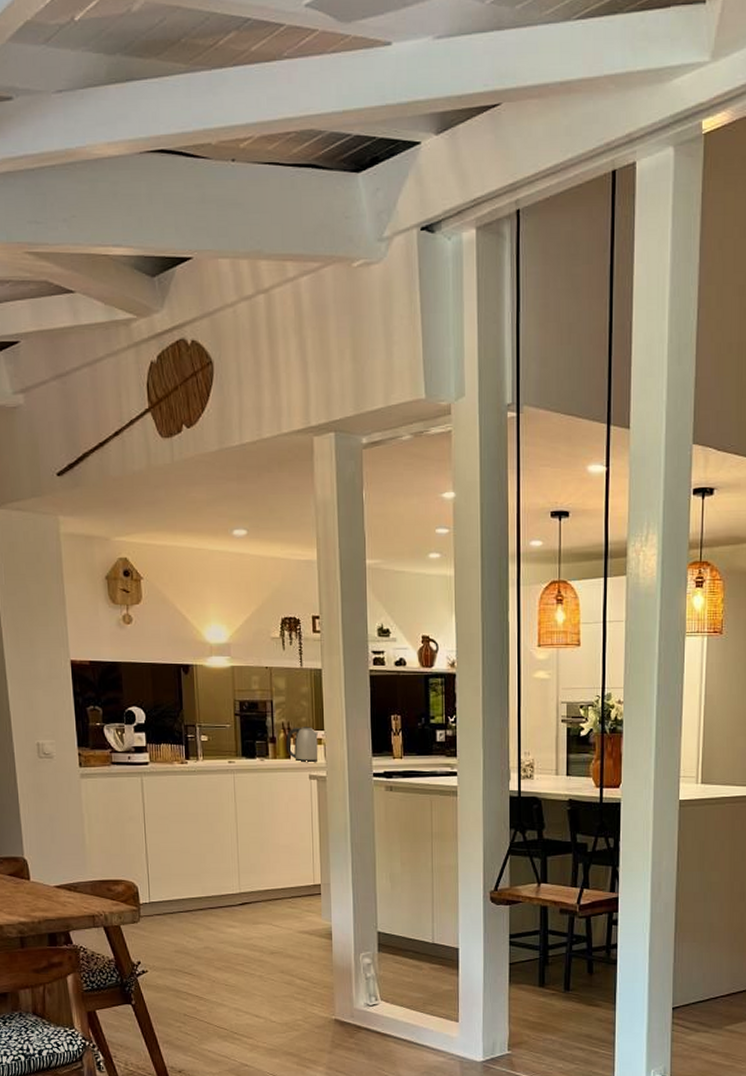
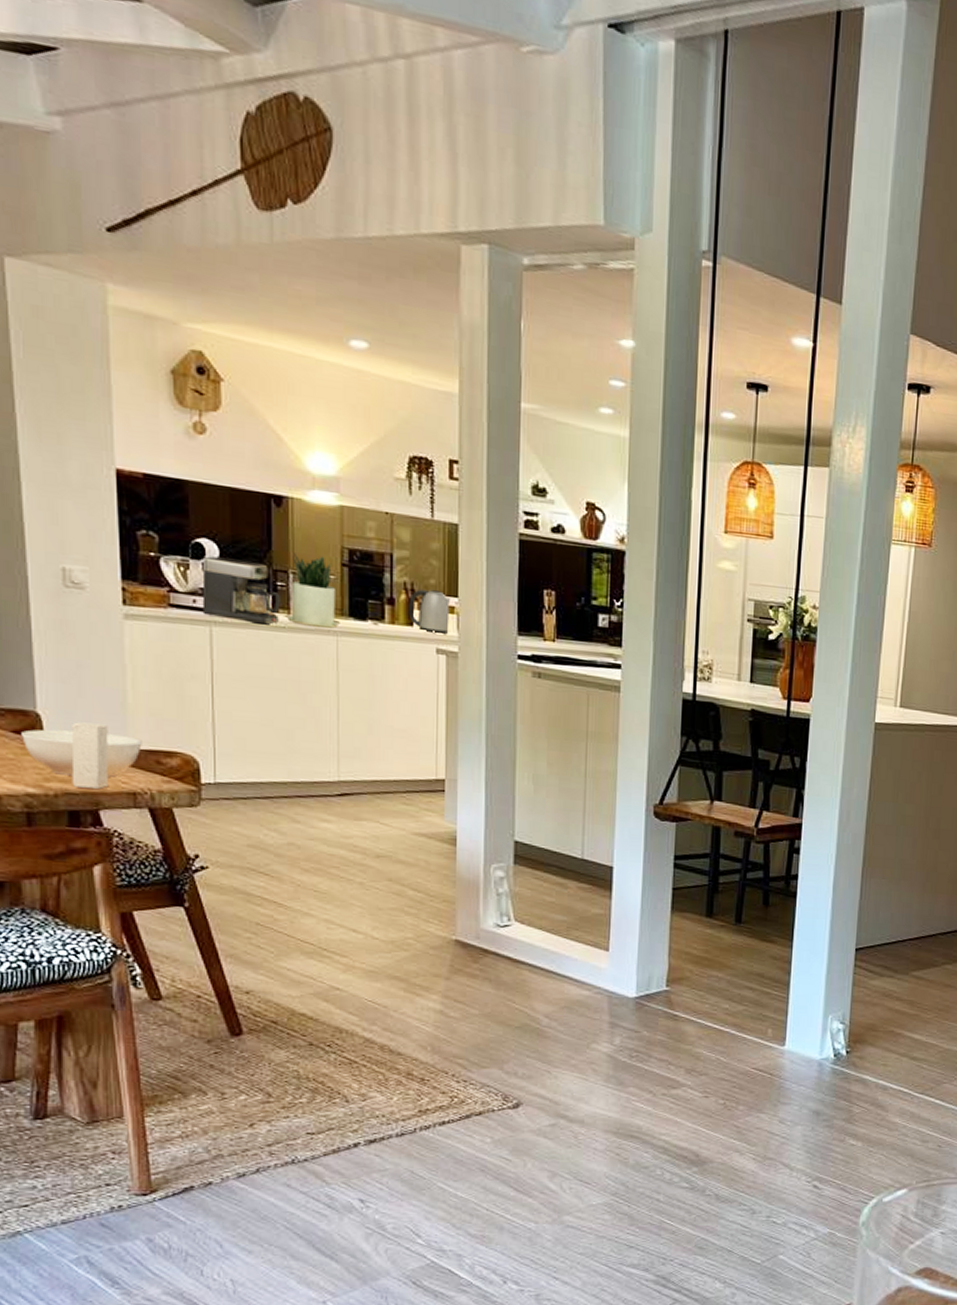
bowl: none [14,870,97,906] -> present [22,729,142,777]
candle: none [48,863,76,914] -> present [71,722,109,789]
coffee maker: none [134,719,191,771] -> present [202,556,280,625]
planter: none [196,709,235,769] -> present [287,552,340,629]

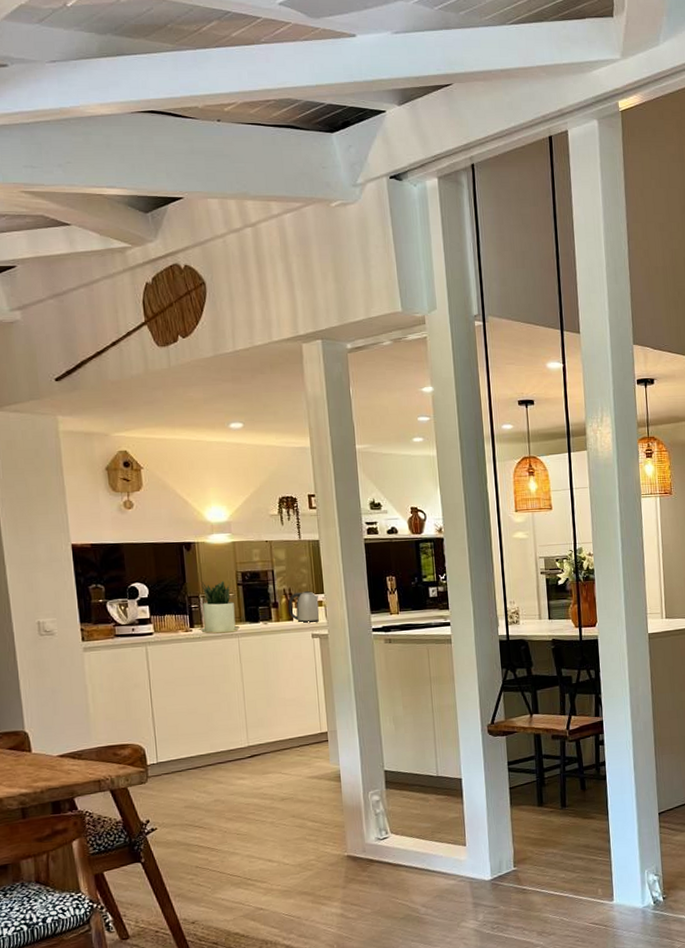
bowl: present [22,729,142,777] -> none [15,738,102,776]
candle: present [71,722,109,789] -> none [51,732,80,783]
coffee maker: present [202,556,280,625] -> none [137,593,195,639]

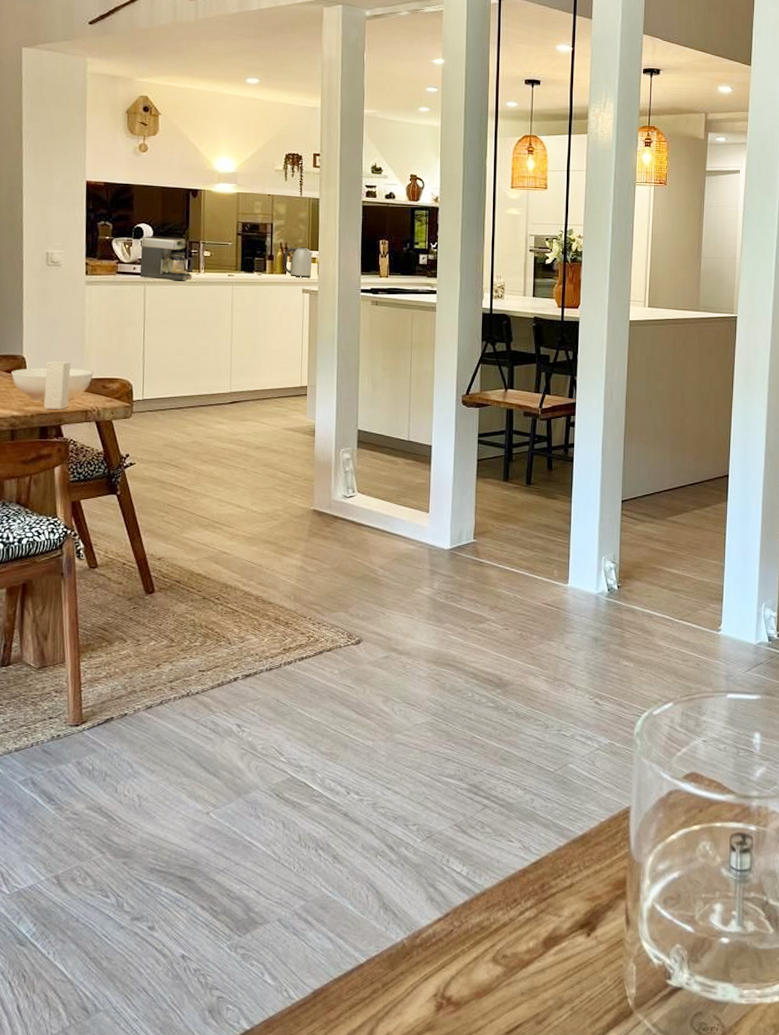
bowl: none [15,738,102,776] -> present [11,368,94,401]
candle: none [51,732,80,783] -> present [43,361,71,409]
coffee maker: none [137,593,195,639] -> present [139,235,194,281]
planter: present [201,580,240,634] -> none [198,228,235,281]

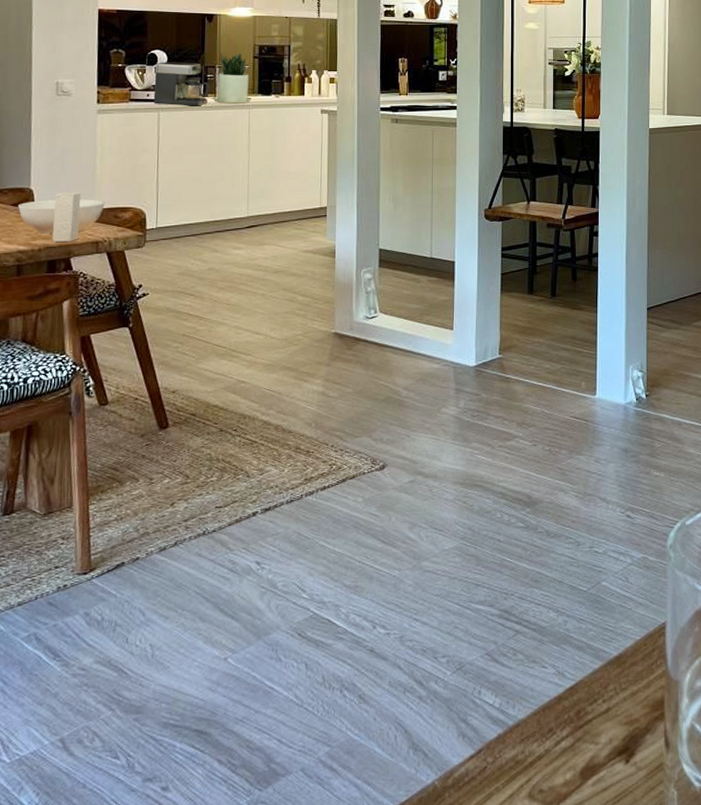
planter: none [198,228,235,281] -> present [214,53,251,105]
kettle: present [283,246,313,279] -> none [301,67,331,99]

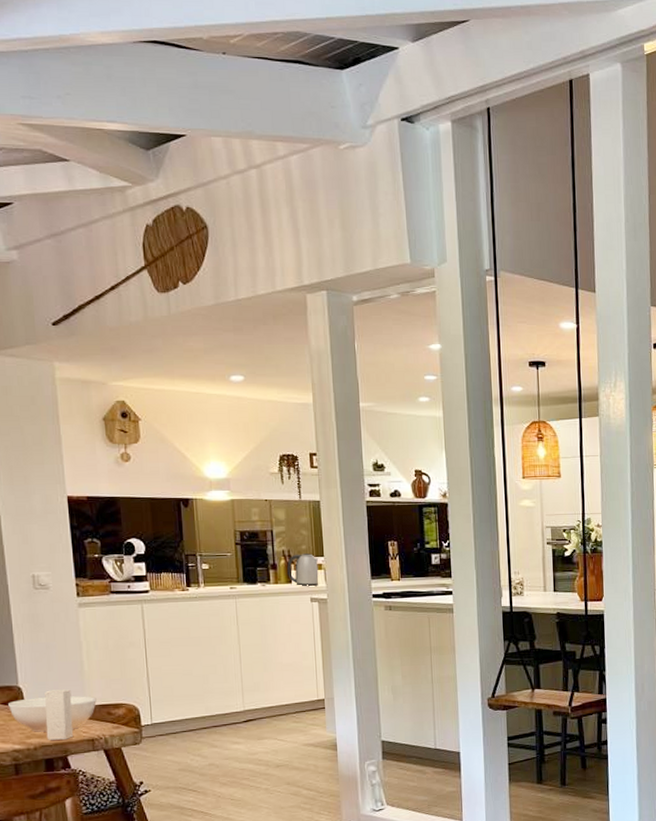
coffee maker: present [153,61,209,106] -> none [133,550,192,598]
planter: present [214,53,251,105] -> none [198,539,237,595]
kettle: none [301,67,331,99] -> present [287,552,319,587]

